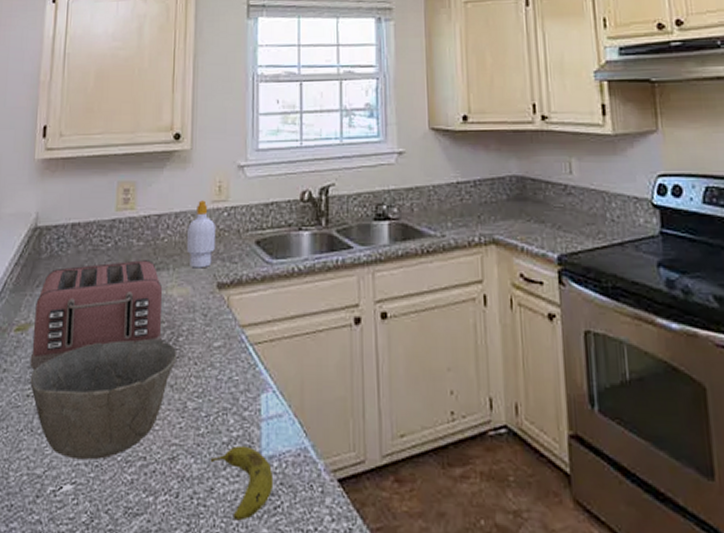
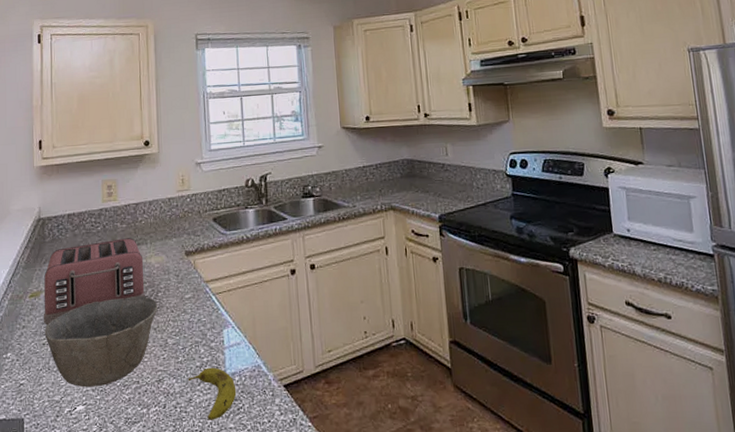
soap bottle: present [187,200,215,269] -> none [159,190,182,242]

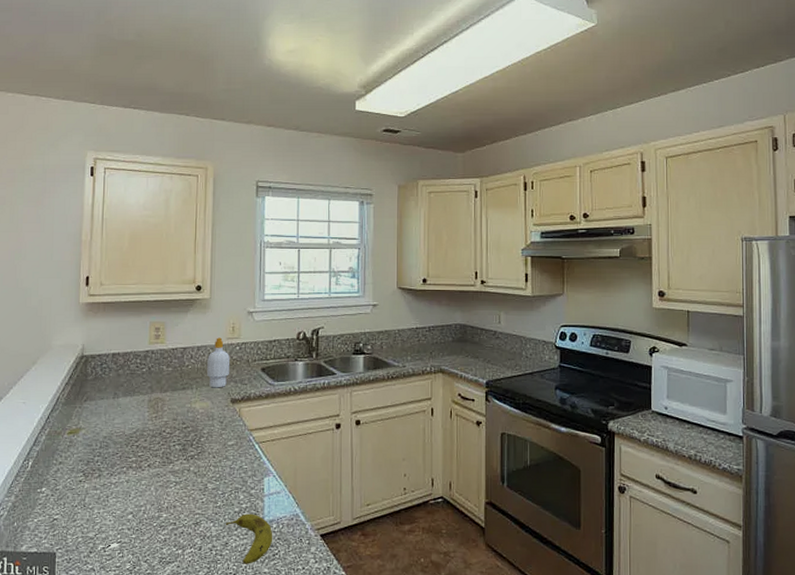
toaster: present [43,238,145,326] -> none [81,382,188,463]
bowl: present [44,296,158,388] -> none [82,440,200,526]
soap bottle: none [159,190,182,242] -> present [207,337,230,388]

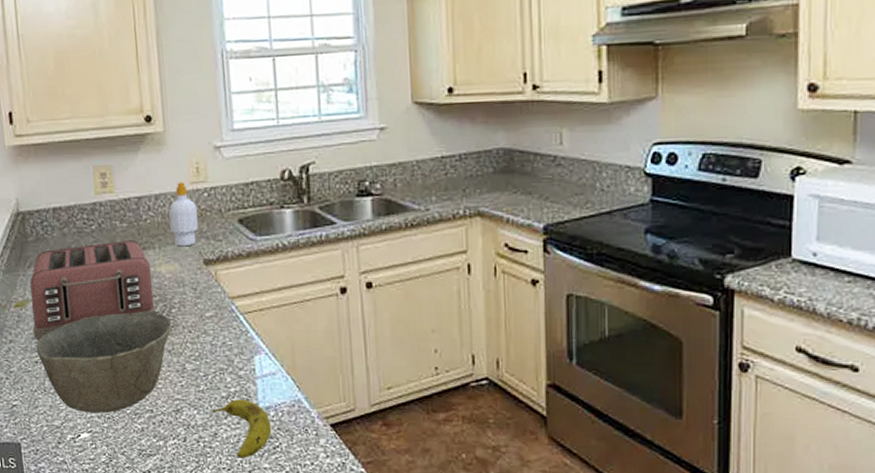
toaster: none [81,382,188,463] -> present [30,240,155,341]
bowl: none [82,440,200,526] -> present [36,312,172,414]

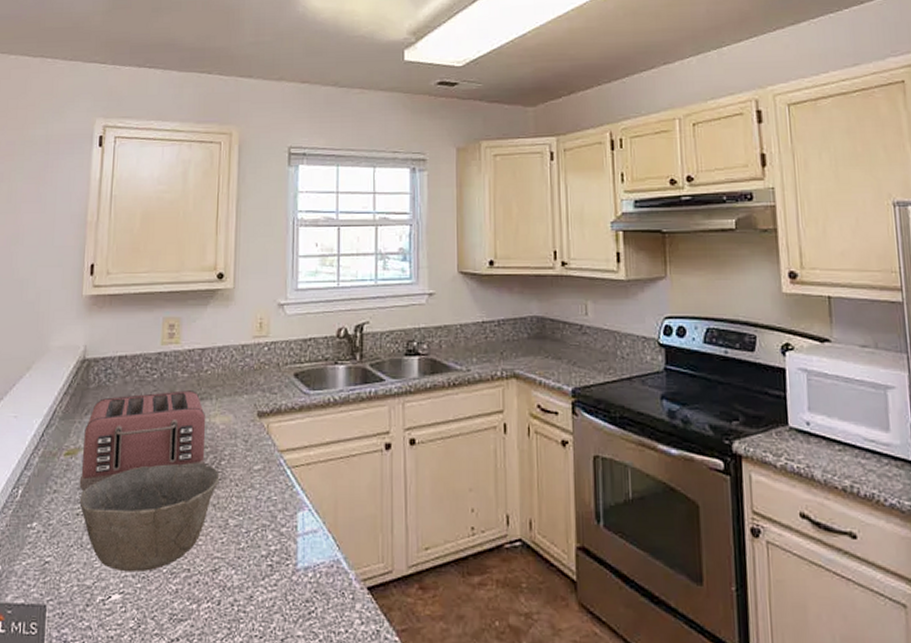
soap bottle: present [169,182,198,247] -> none [229,336,256,399]
fruit: present [212,399,272,459] -> none [250,558,309,625]

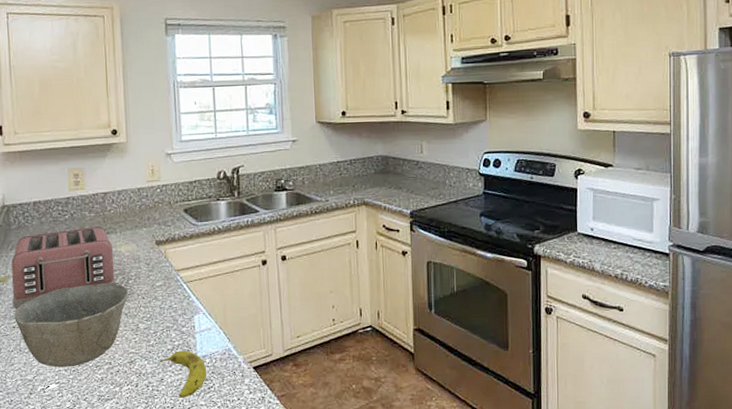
fruit: none [250,558,309,625] -> present [159,350,207,398]

